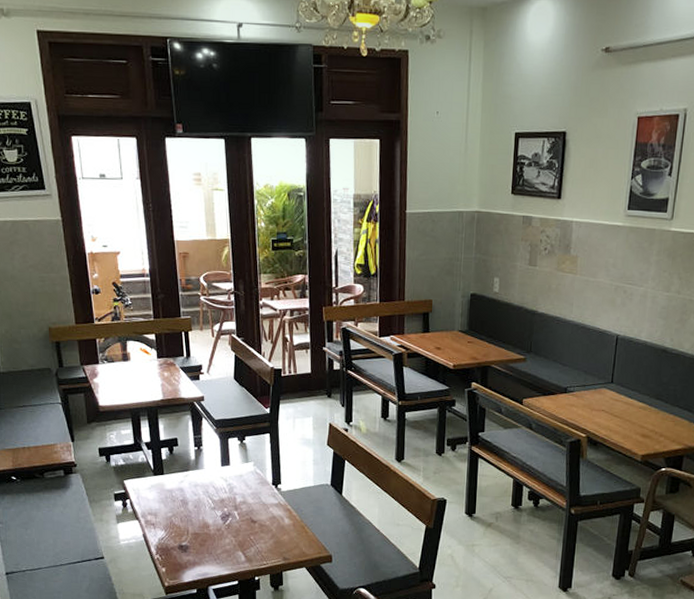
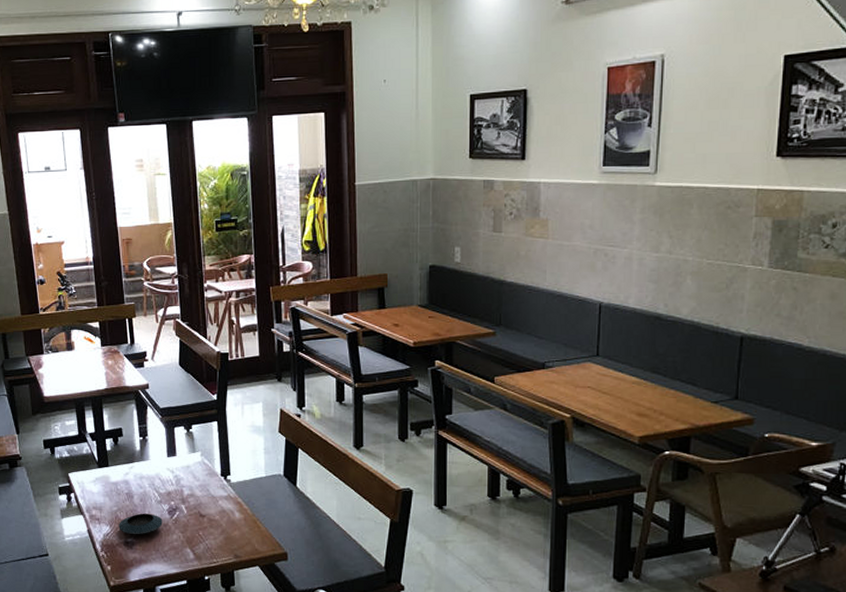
saucer: none [173,519,216,538] -> present [119,513,163,534]

